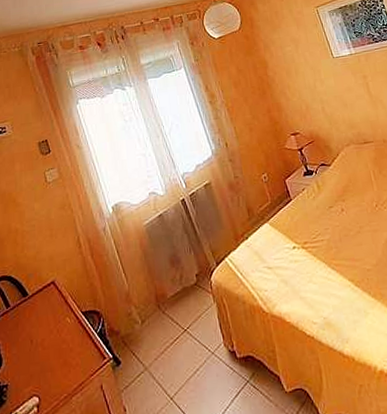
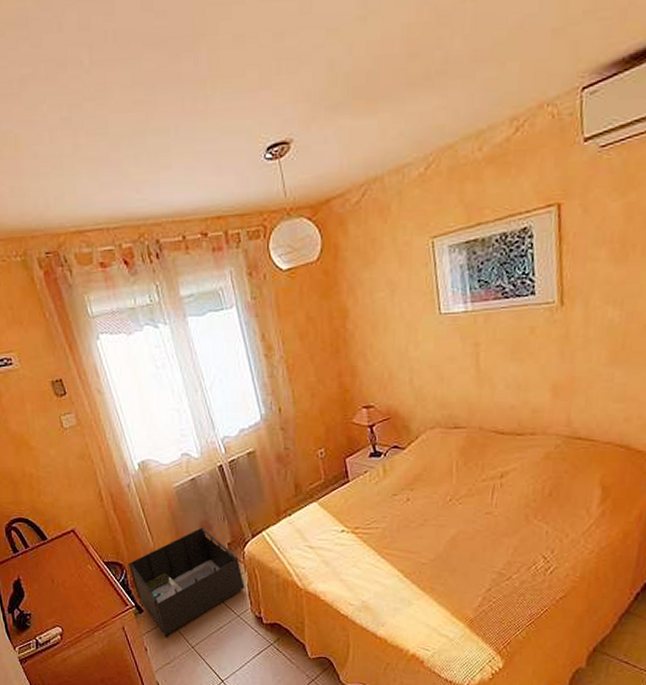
storage bin: none [104,261,216,393] -> present [127,527,245,639]

